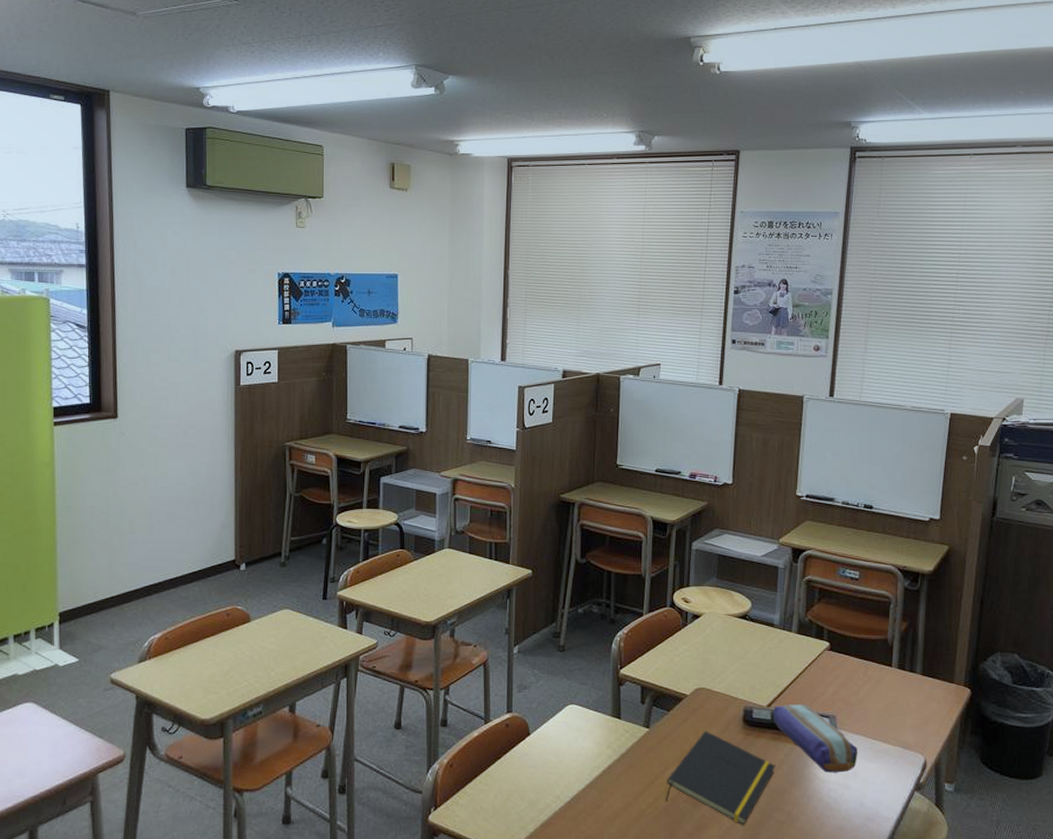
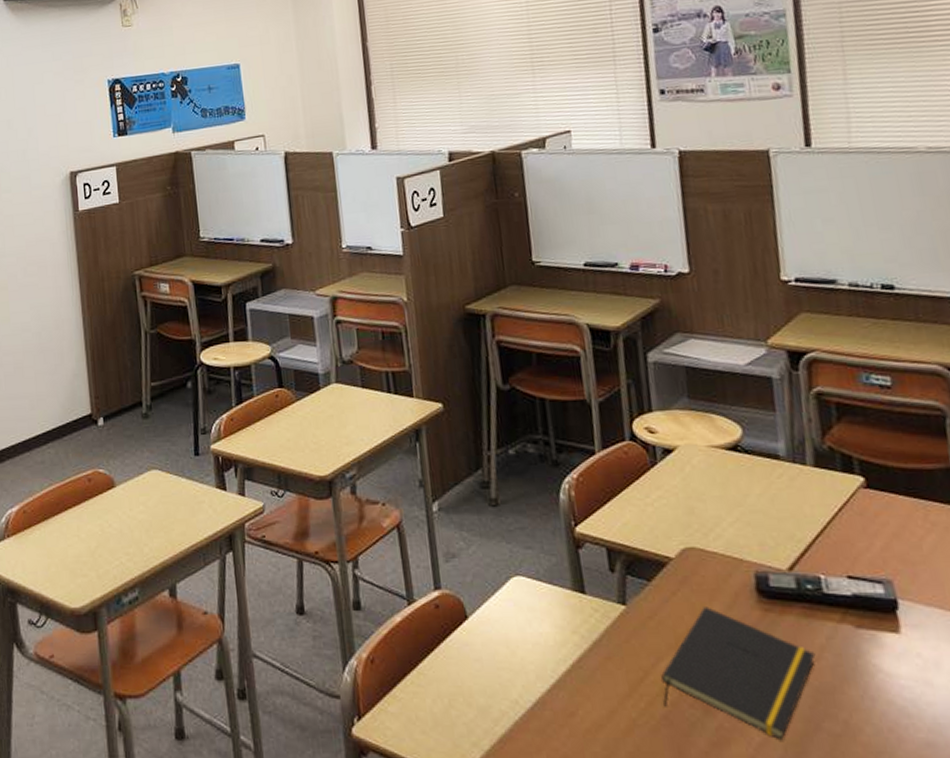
pencil case: present [773,703,858,773] -> none [797,564,937,663]

